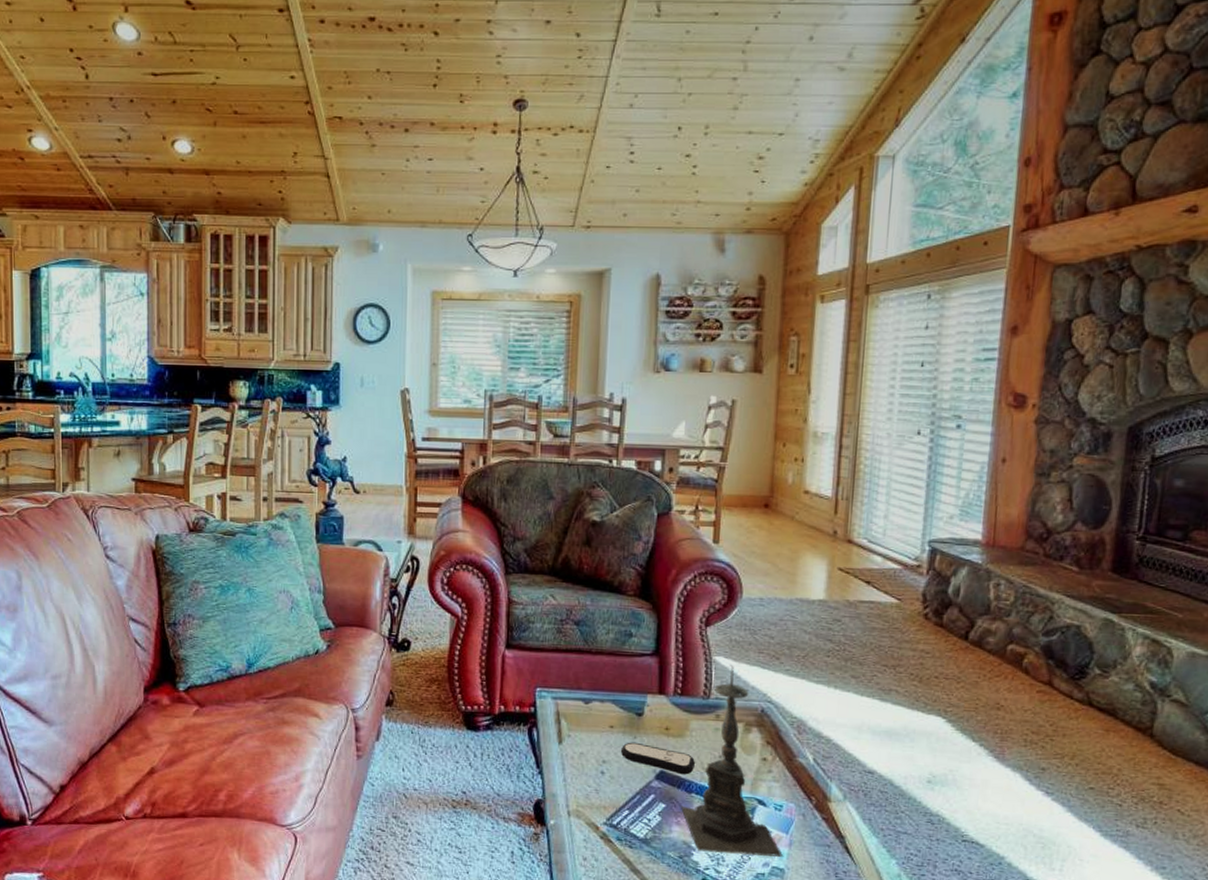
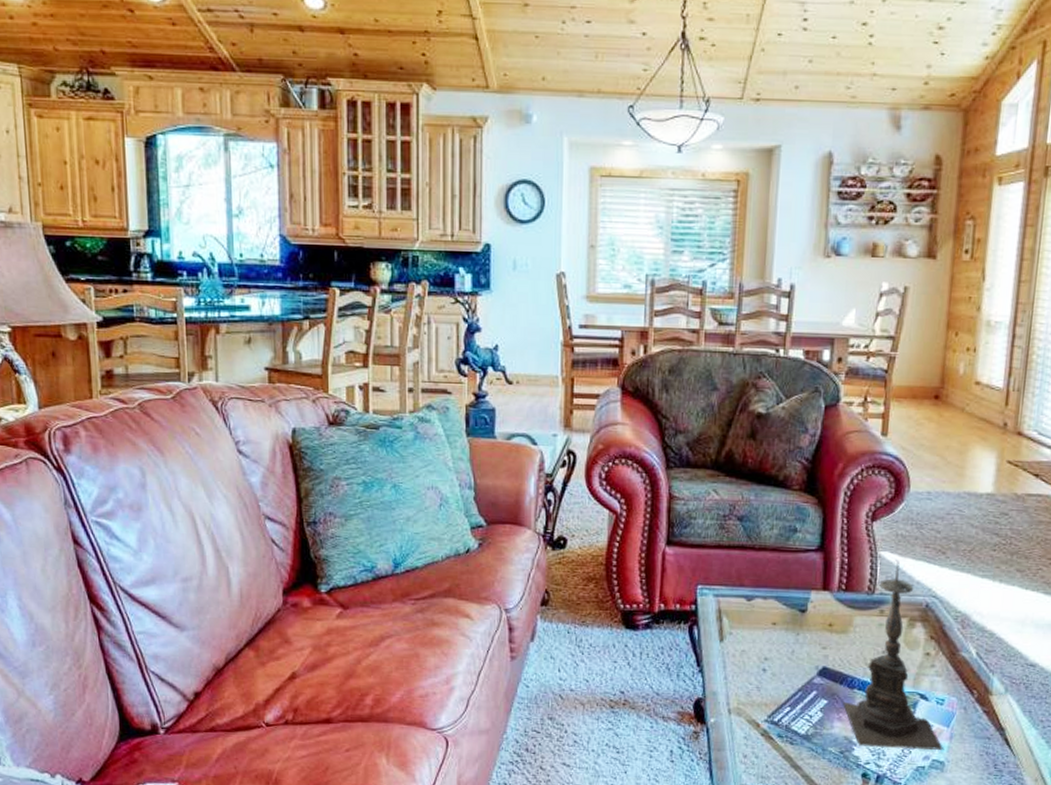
remote control: present [620,742,695,775] -> none [782,639,858,671]

